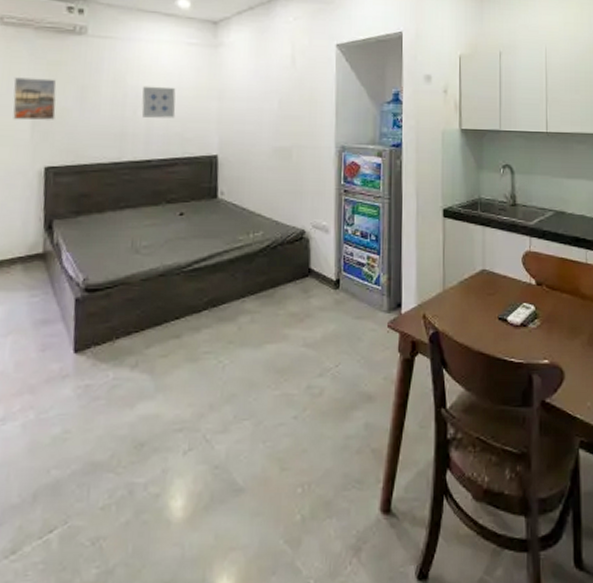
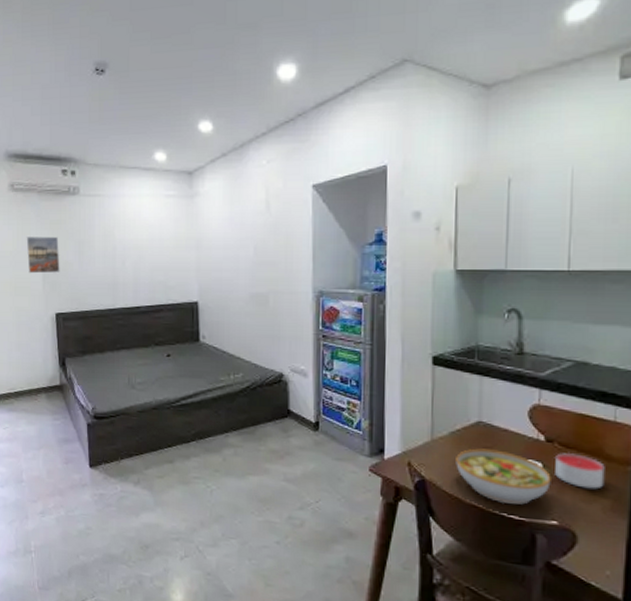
wall art: present [141,86,176,118] -> none [129,238,159,268]
bowl: none [465,296,542,347] -> present [456,448,551,505]
candle: none [543,293,582,326] -> present [554,452,605,490]

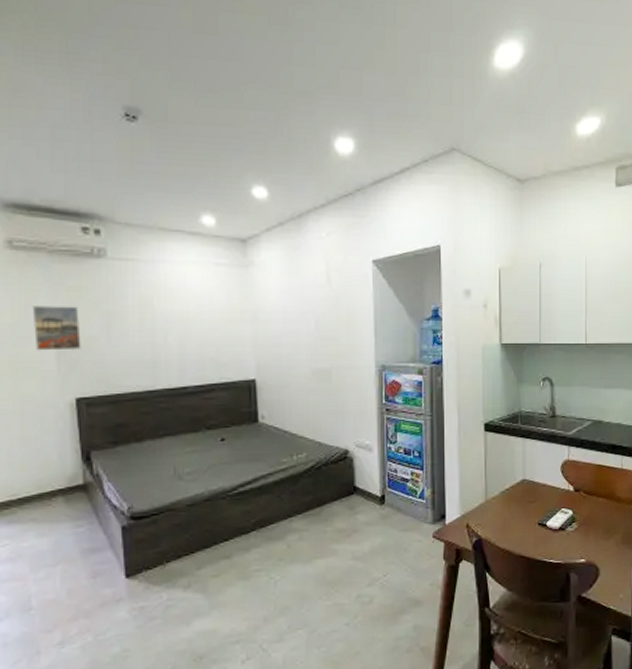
bowl: present [456,448,551,505] -> none [506,503,579,550]
candle: present [554,452,605,490] -> none [580,498,616,528]

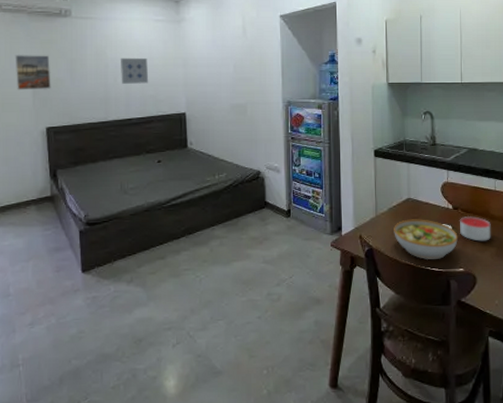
wall art: none [172,310,209,343] -> present [121,57,149,84]
bowl: none [506,503,579,550] -> present [394,219,458,259]
candle: none [580,498,616,528] -> present [459,215,491,242]

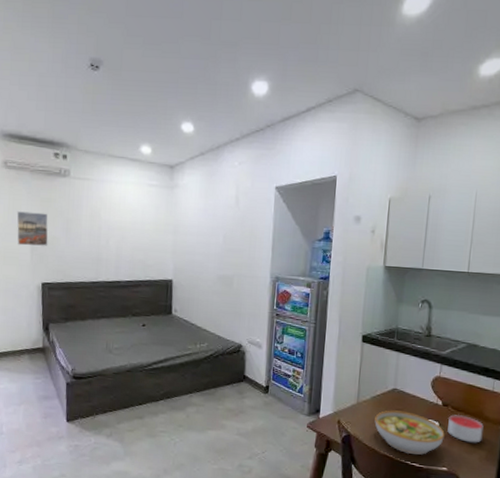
wall art: present [121,57,149,84] -> none [113,220,139,248]

